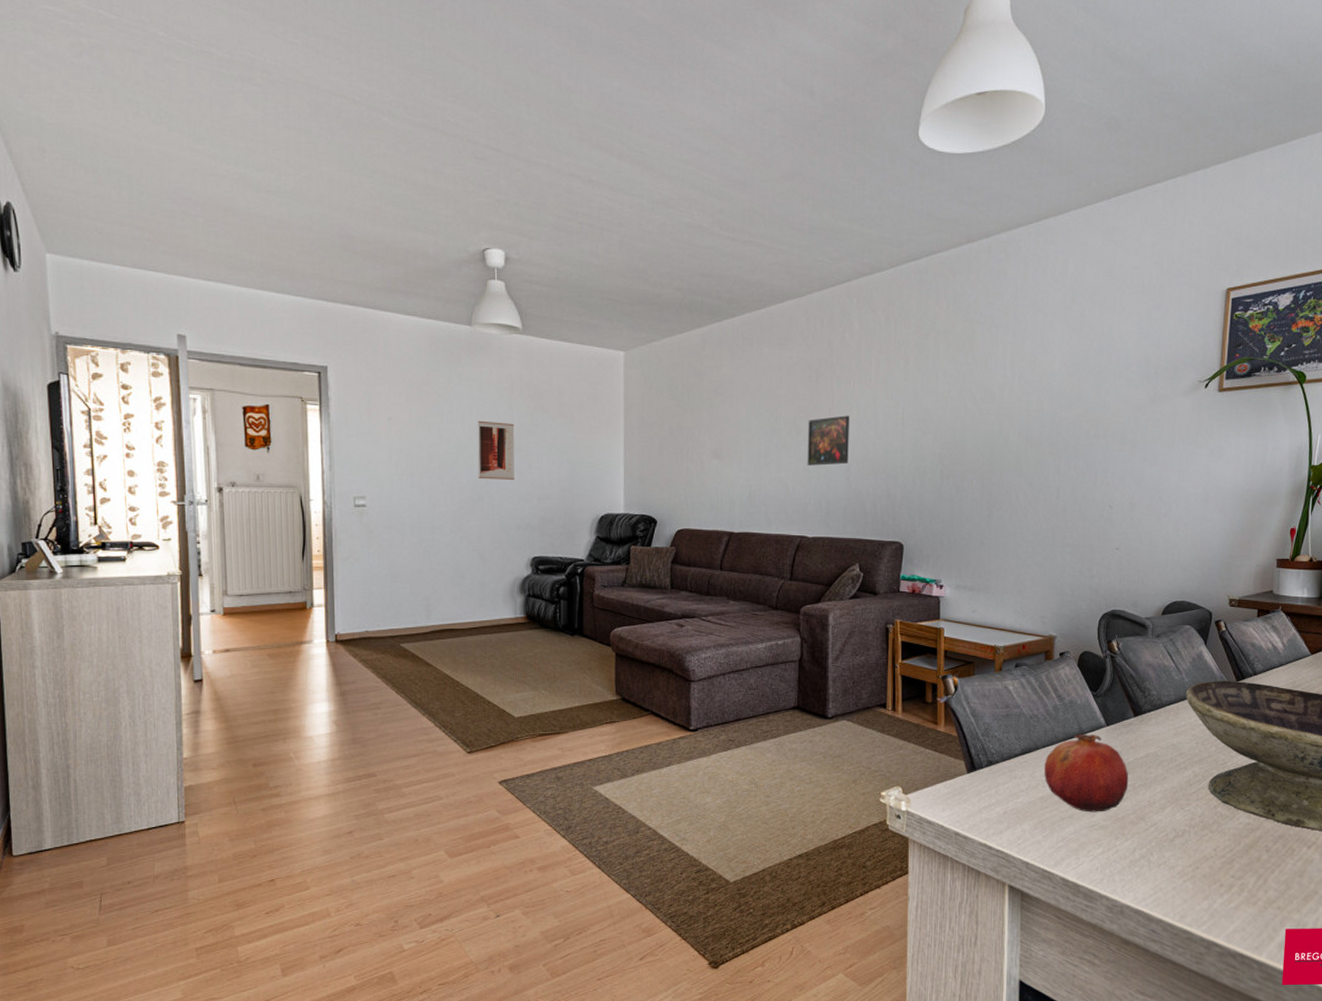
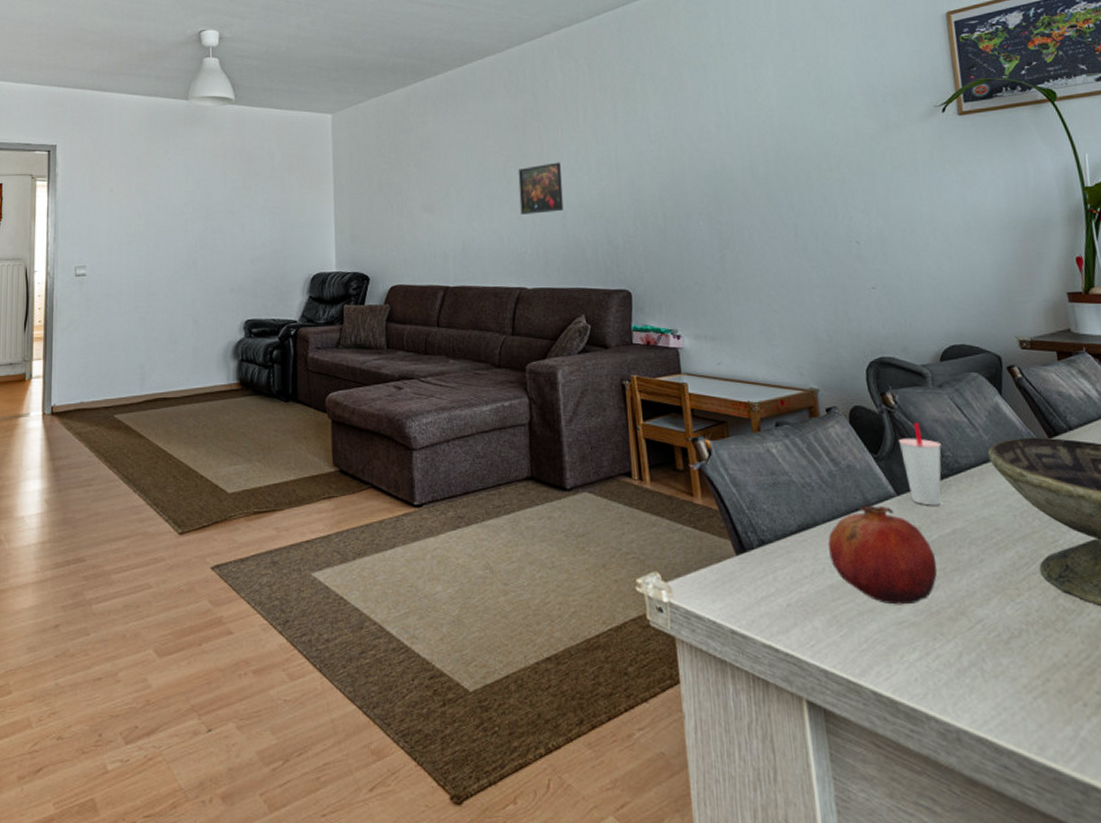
wall art: present [477,420,515,480] -> none [192,187,228,244]
cup: none [1115,666,1150,735] -> present [898,422,942,506]

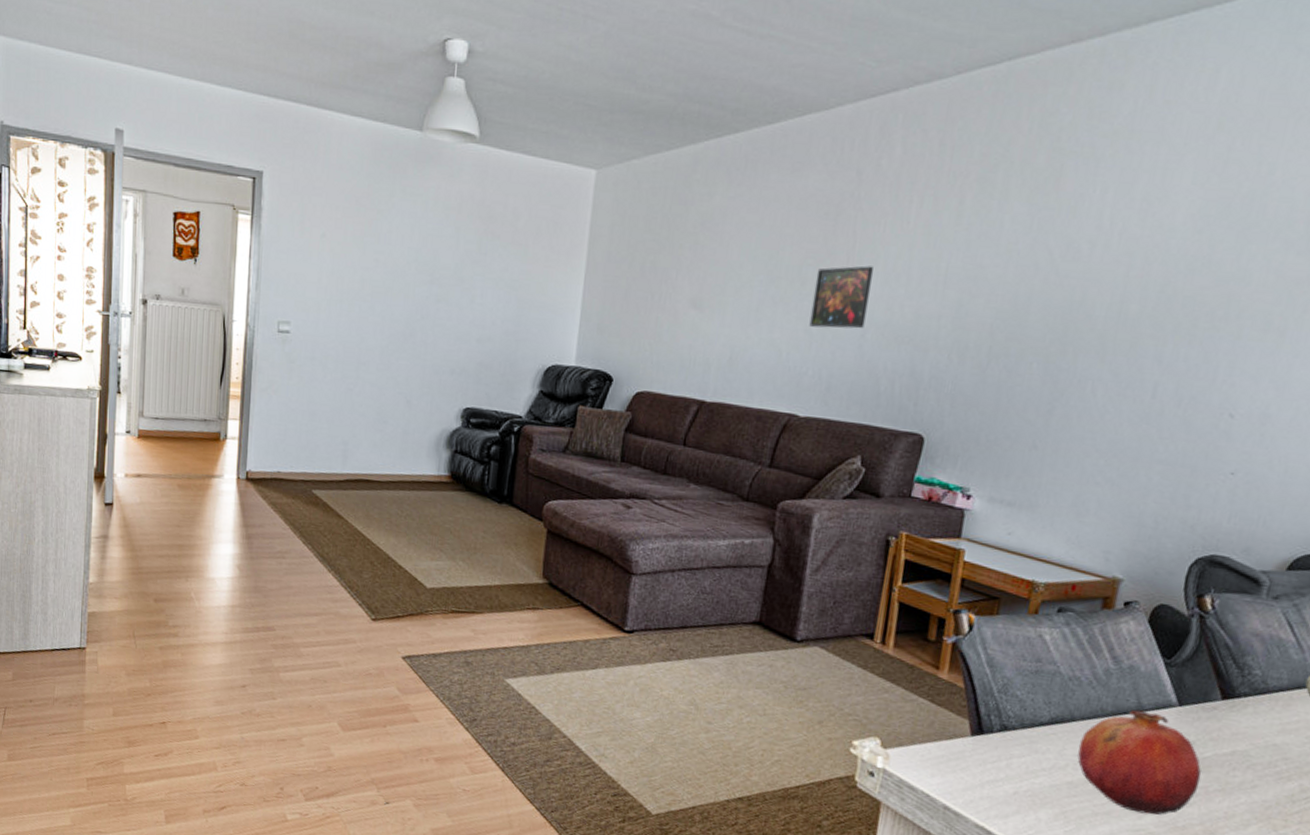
cup: present [898,422,942,506] -> none [1195,633,1252,724]

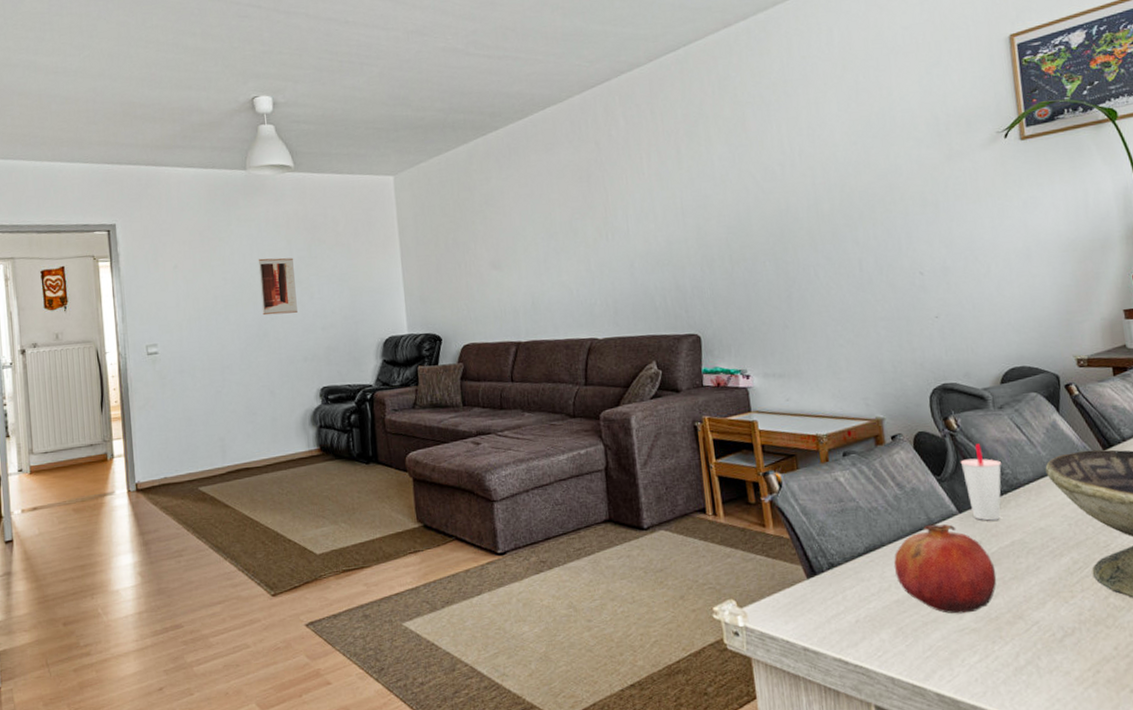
wall art: none [412,243,460,316] -> present [258,258,298,316]
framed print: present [809,266,873,329] -> none [584,211,631,266]
cup: none [1195,633,1252,724] -> present [960,443,1001,521]

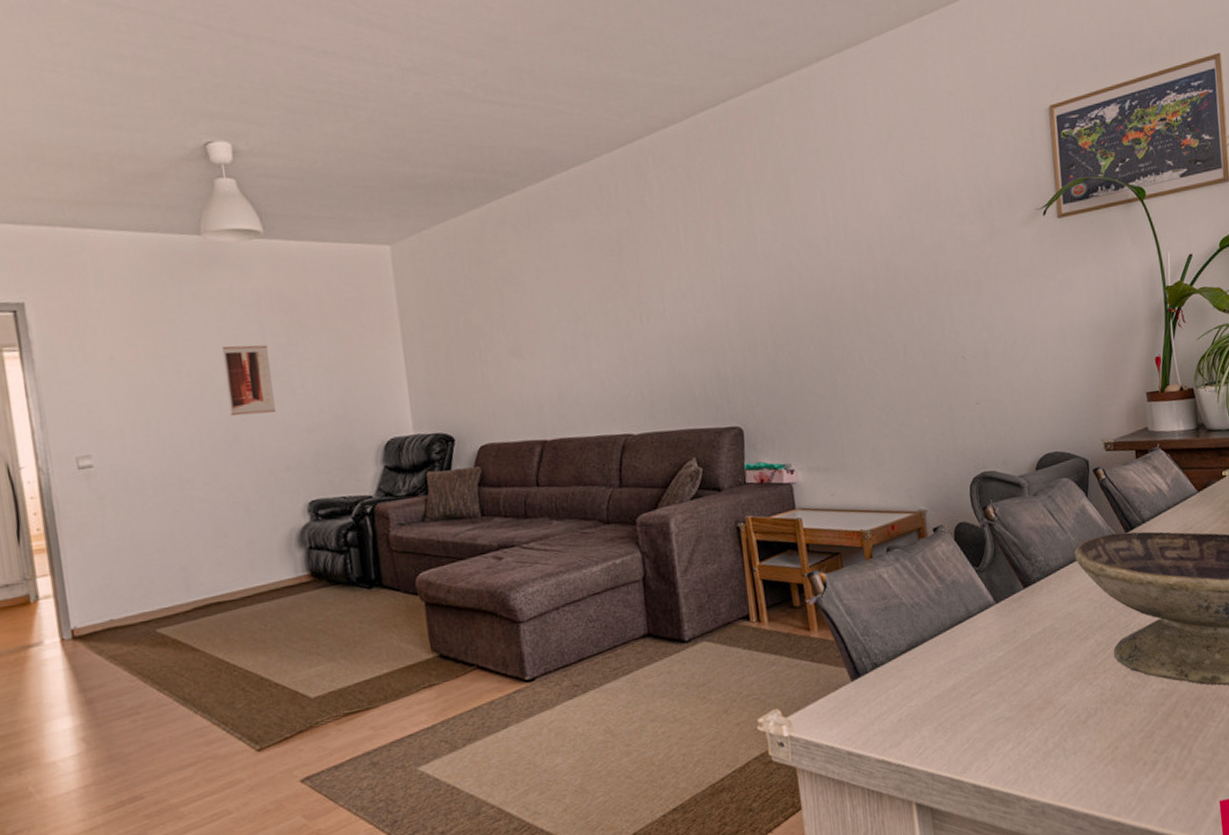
fruit: present [893,524,997,614] -> none [934,615,1029,705]
cup: present [960,443,1001,521] -> none [997,532,1035,609]

